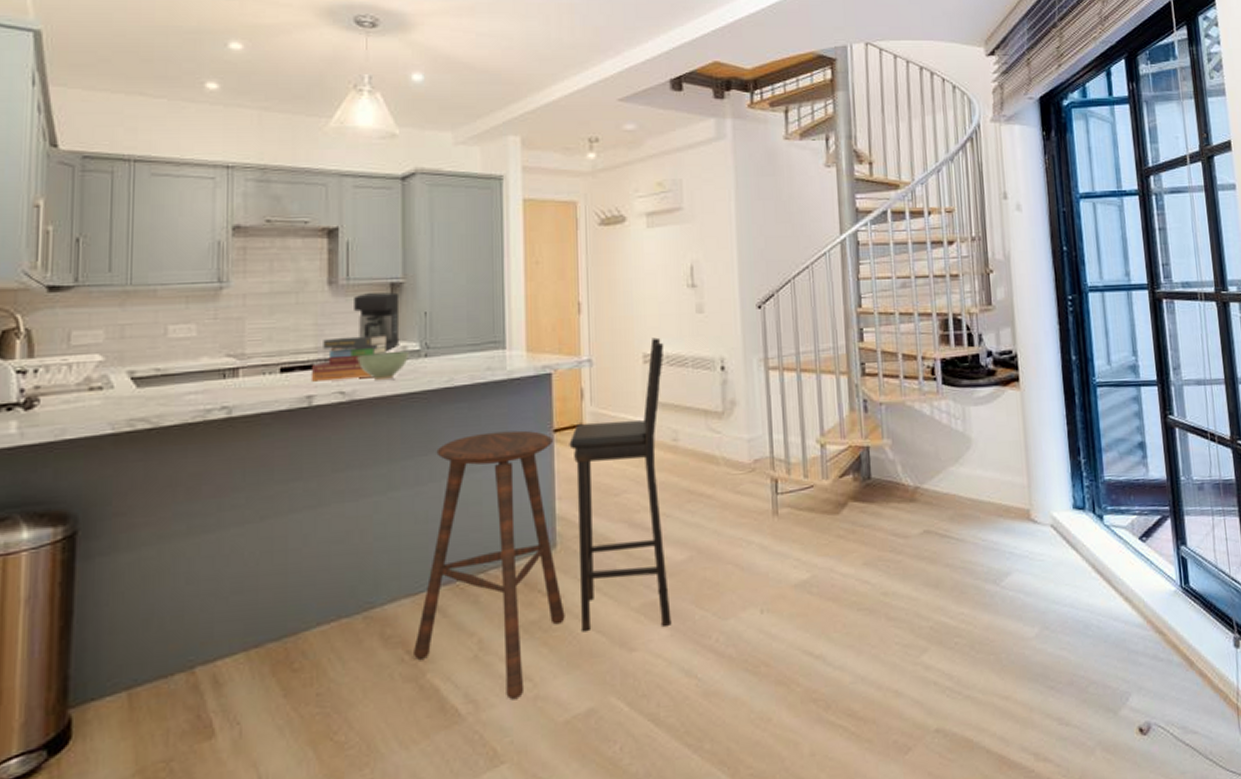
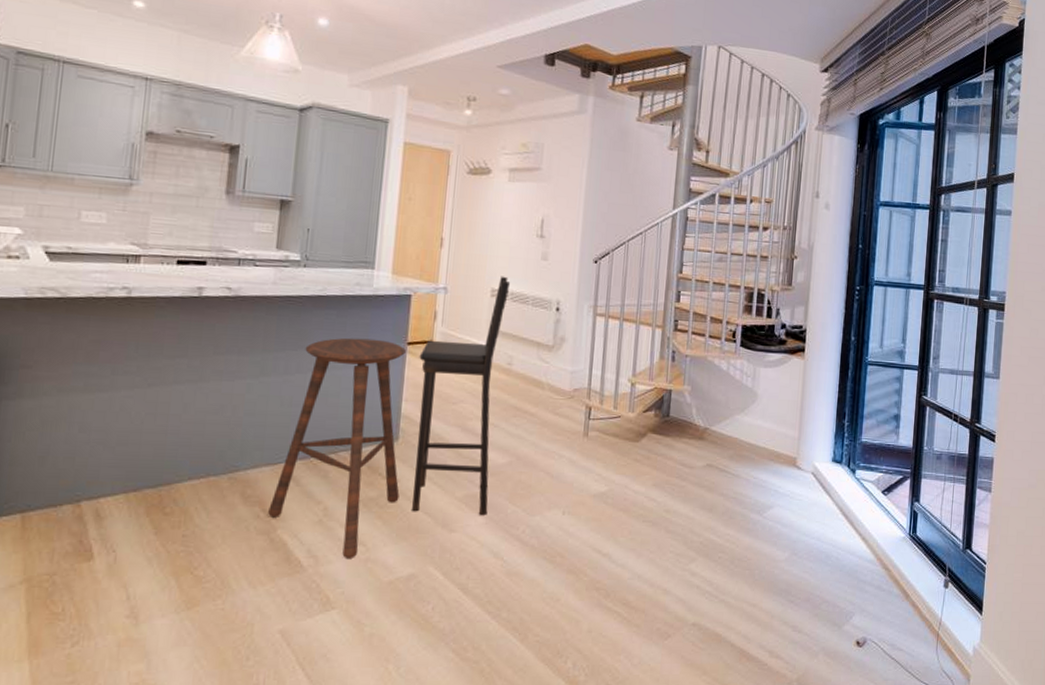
books: present [310,335,386,382] -> none [202,240,272,279]
coffee maker: present [354,292,400,351] -> none [246,206,287,258]
bowl: present [357,352,410,381] -> none [245,258,291,283]

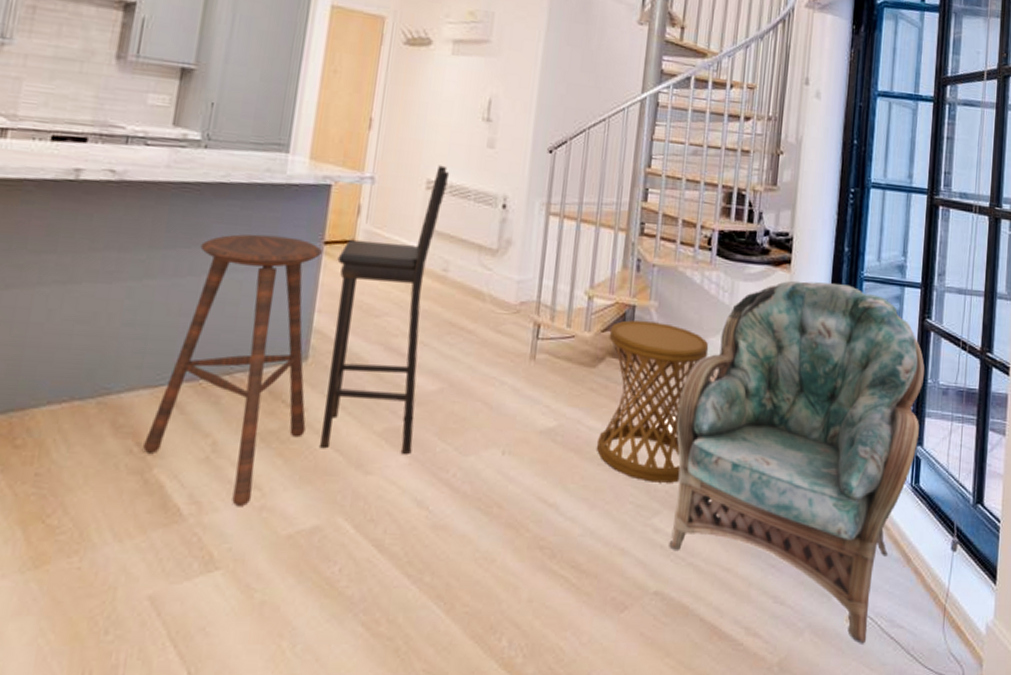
side table: none [642,402,735,535] -> present [597,320,709,483]
armchair: none [704,366,922,664] -> present [669,280,925,644]

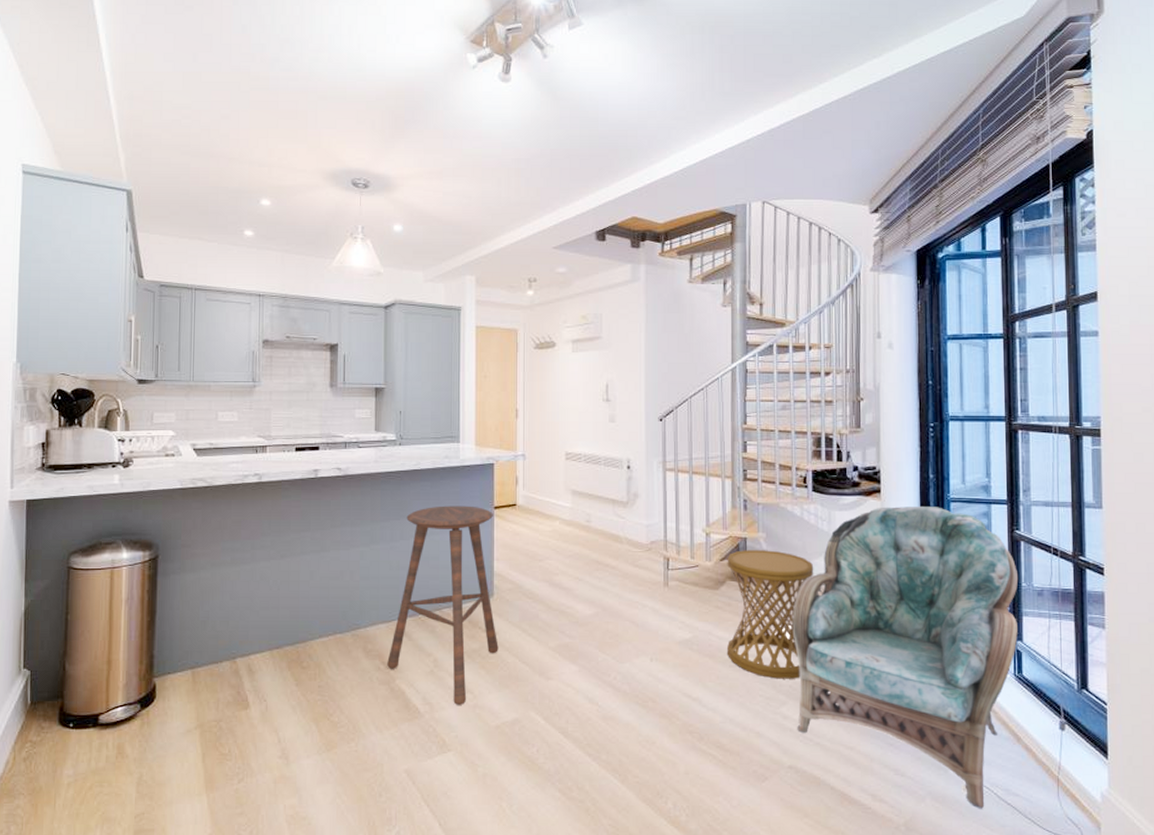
bar stool: present [320,165,450,454] -> none [506,440,583,663]

